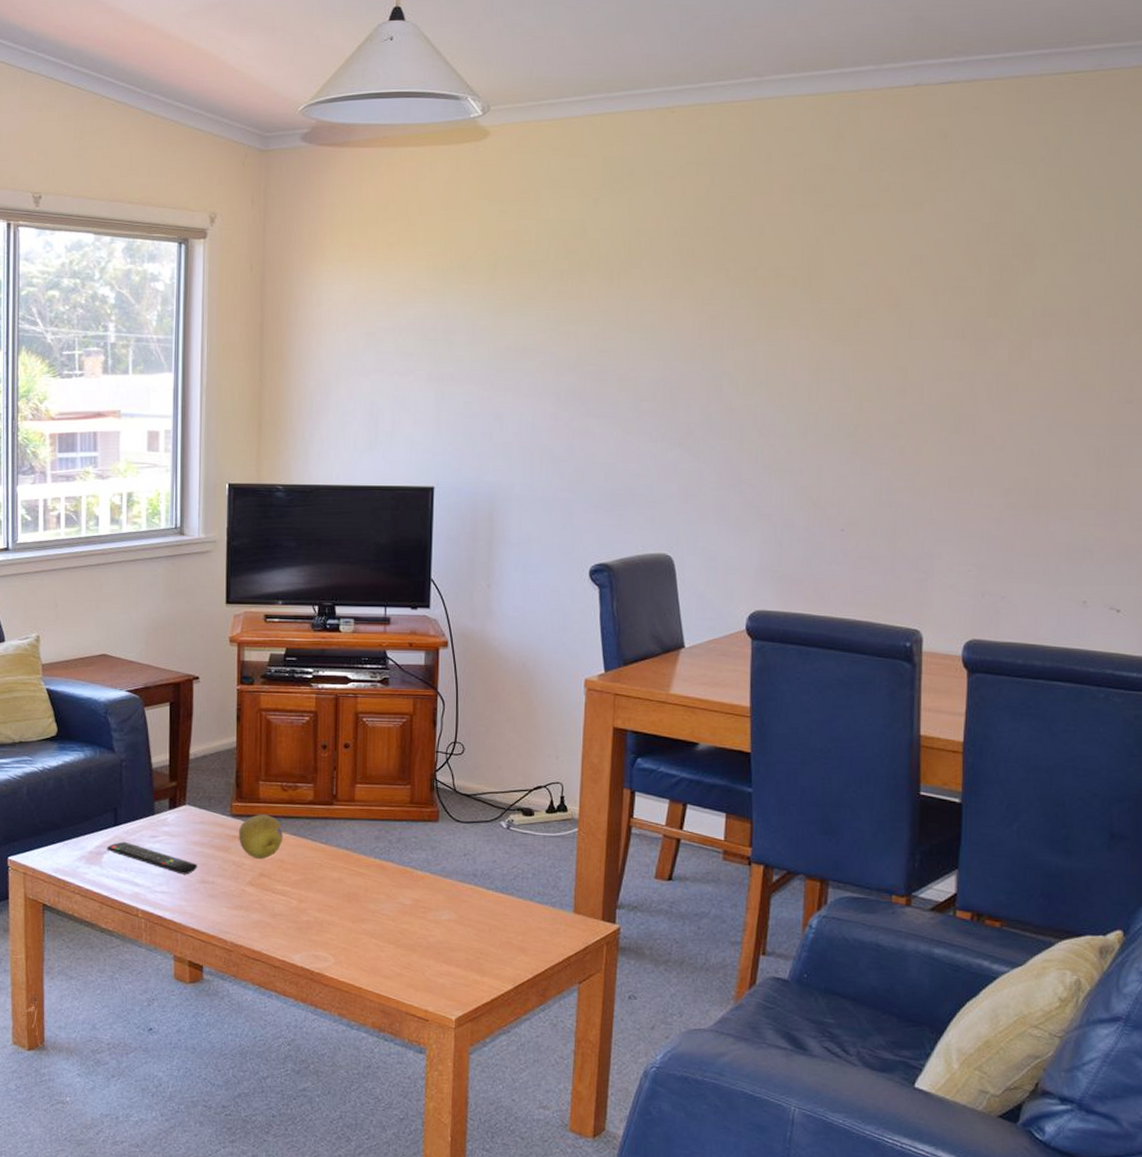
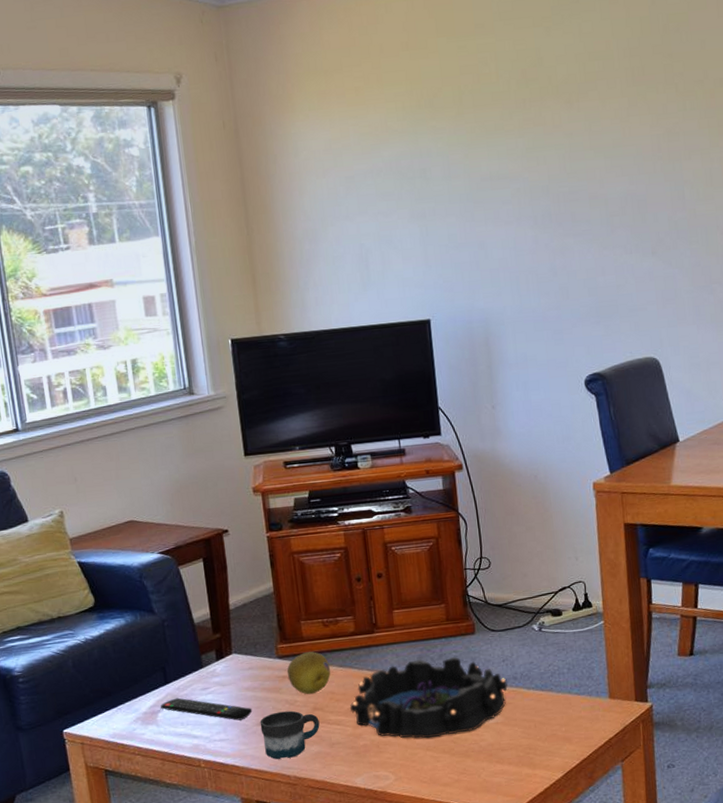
mug: none [203,872,264,922] -> present [260,710,320,759]
decorative bowl: none [298,840,466,926] -> present [350,656,508,739]

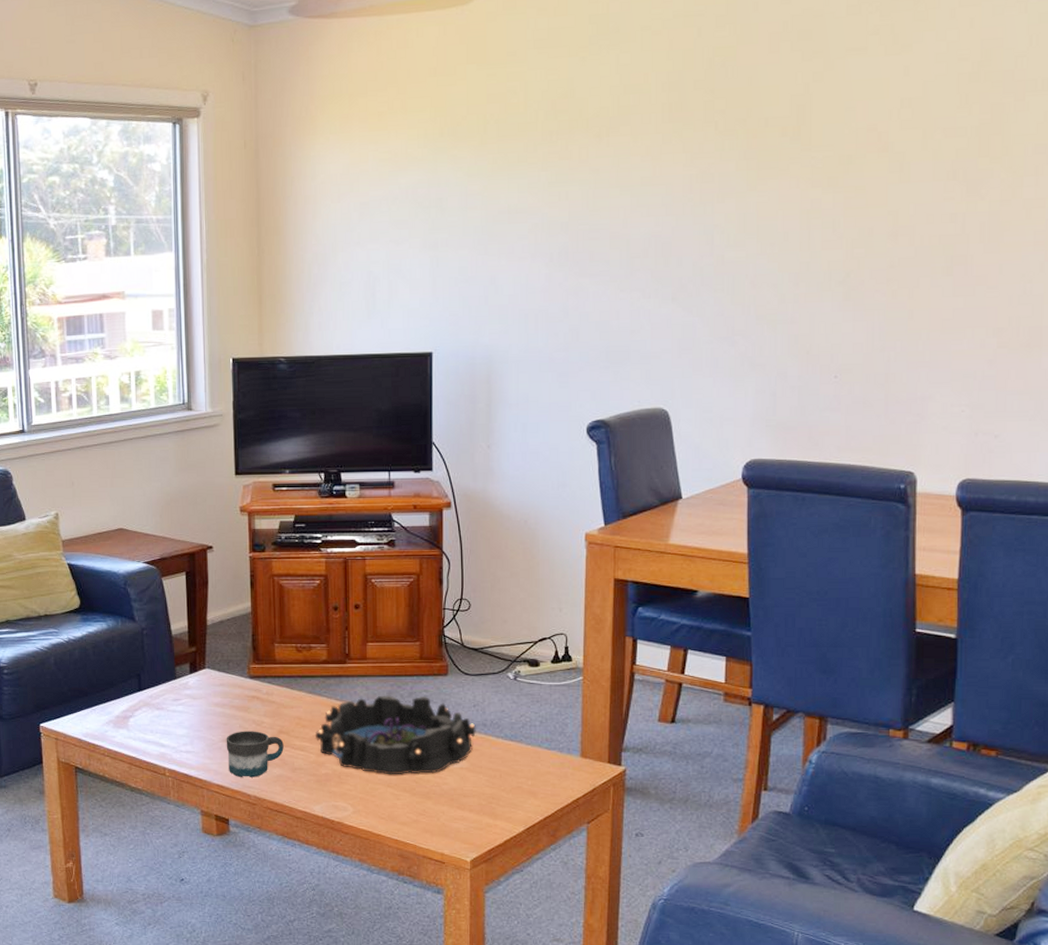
remote control: present [161,697,253,721] -> none [133,705,220,735]
fruit: present [286,651,331,695] -> none [256,675,300,718]

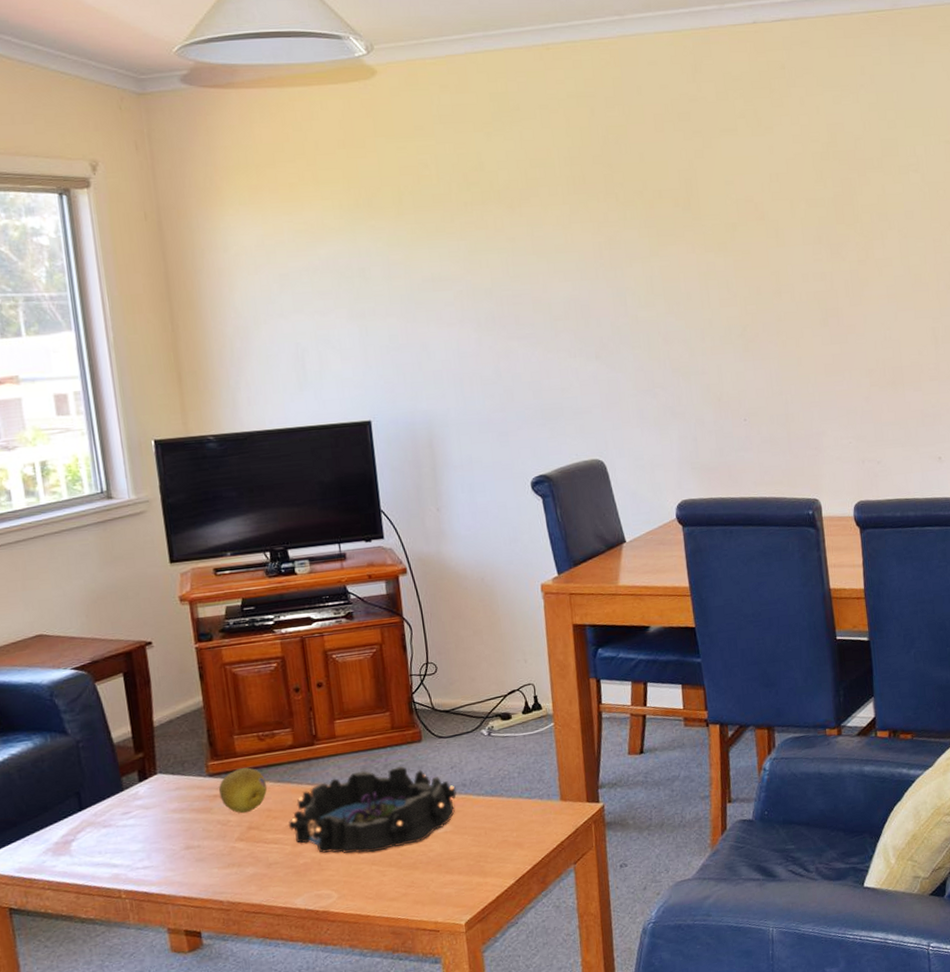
mug: present [226,731,284,777] -> none [188,831,256,885]
fruit: none [256,675,300,718] -> present [218,767,268,814]

